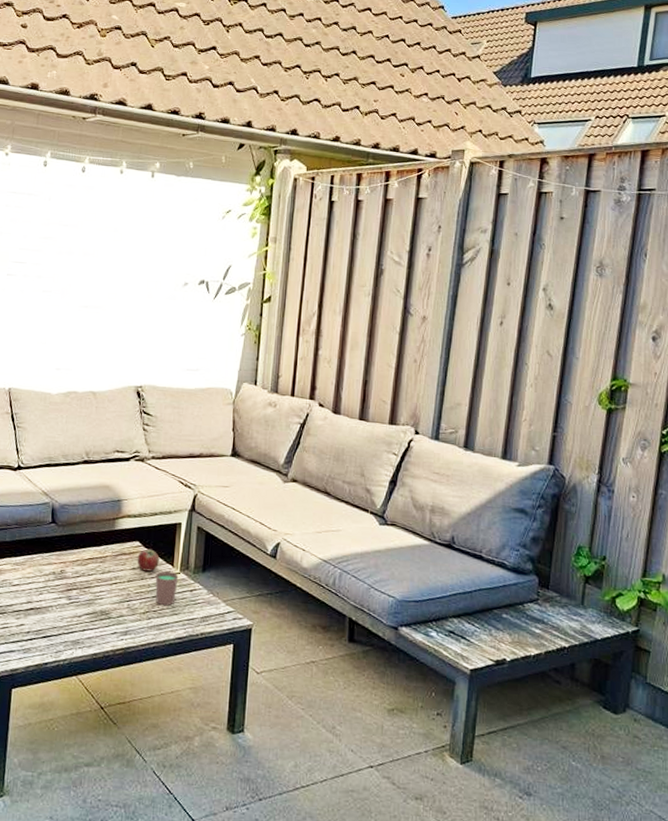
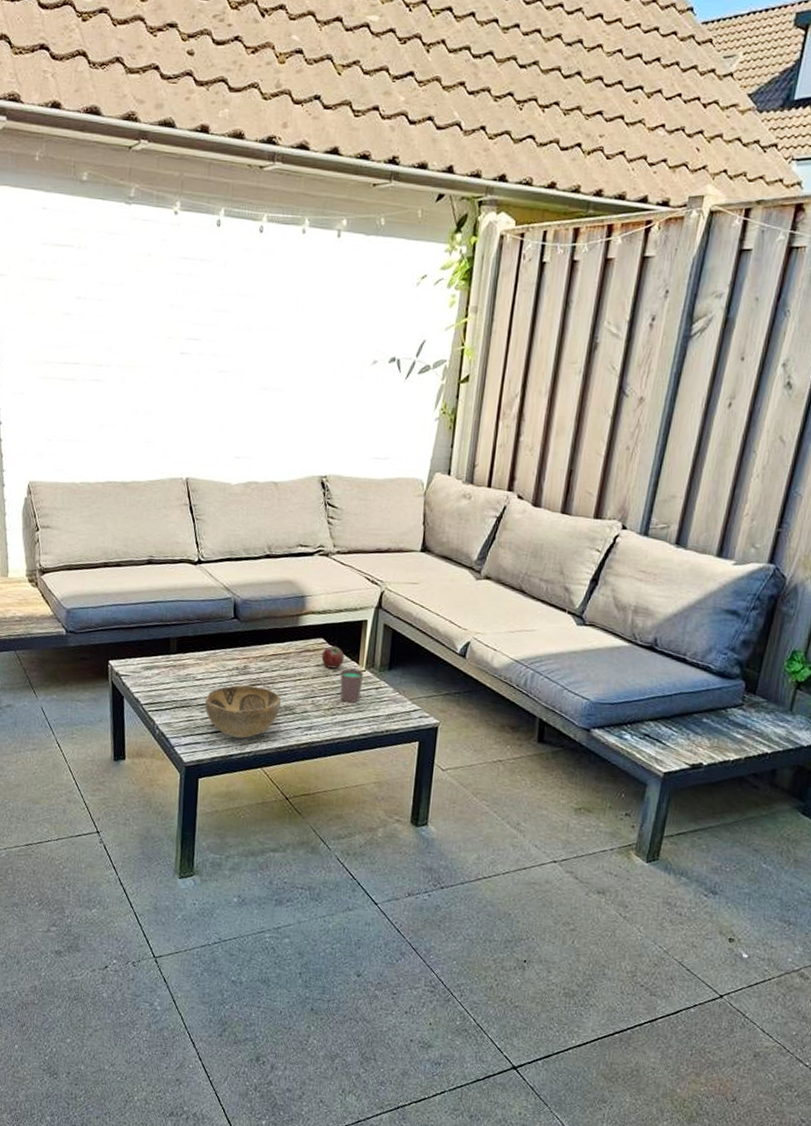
decorative bowl: none [20,590,97,645] -> present [205,685,281,739]

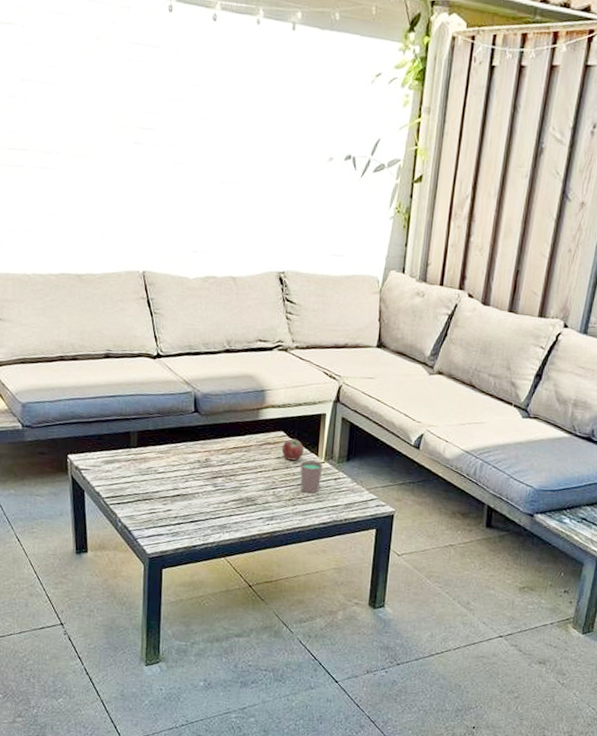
decorative bowl: present [205,685,281,739] -> none [167,477,243,529]

